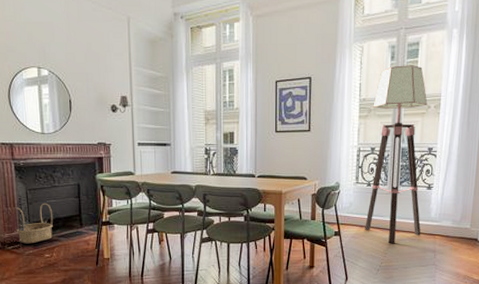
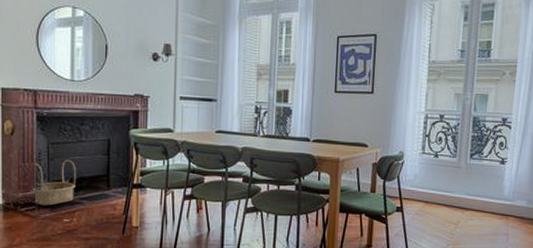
floor lamp: present [365,65,428,243] -> none [430,27,503,223]

